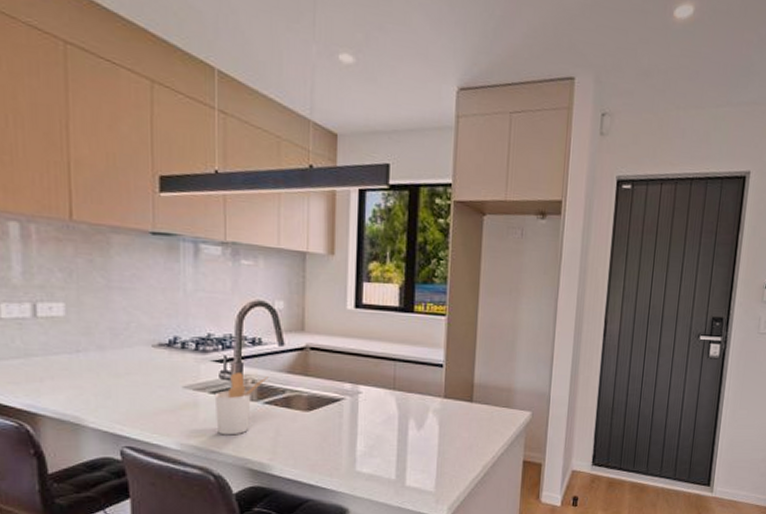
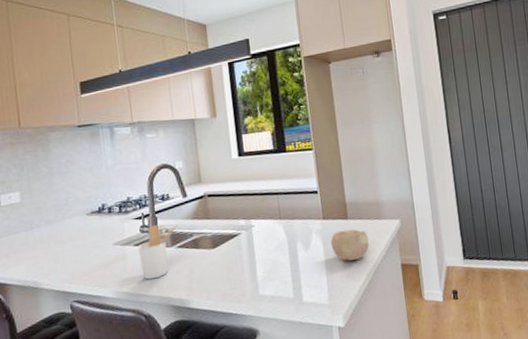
bowl: none [448,413,492,448] -> present [330,229,369,261]

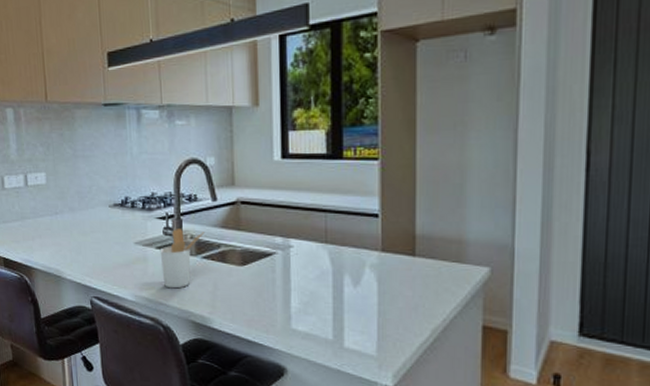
bowl: present [330,229,369,261] -> none [388,269,440,309]

